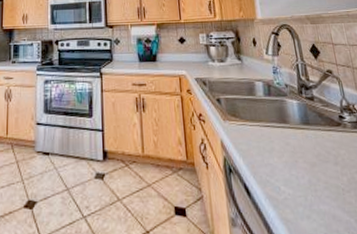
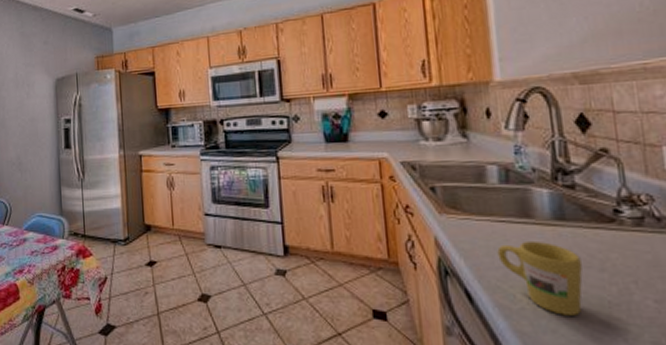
mug: none [265,141,326,203] -> present [497,240,583,316]

